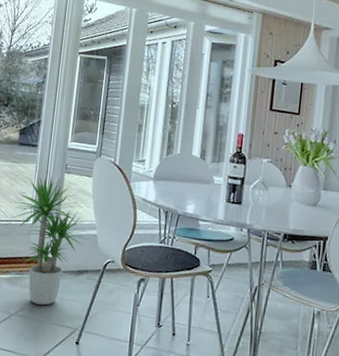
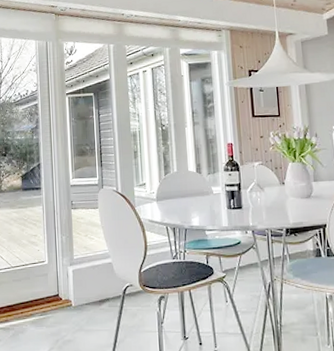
potted plant: present [11,176,88,305] -> none [25,215,104,341]

